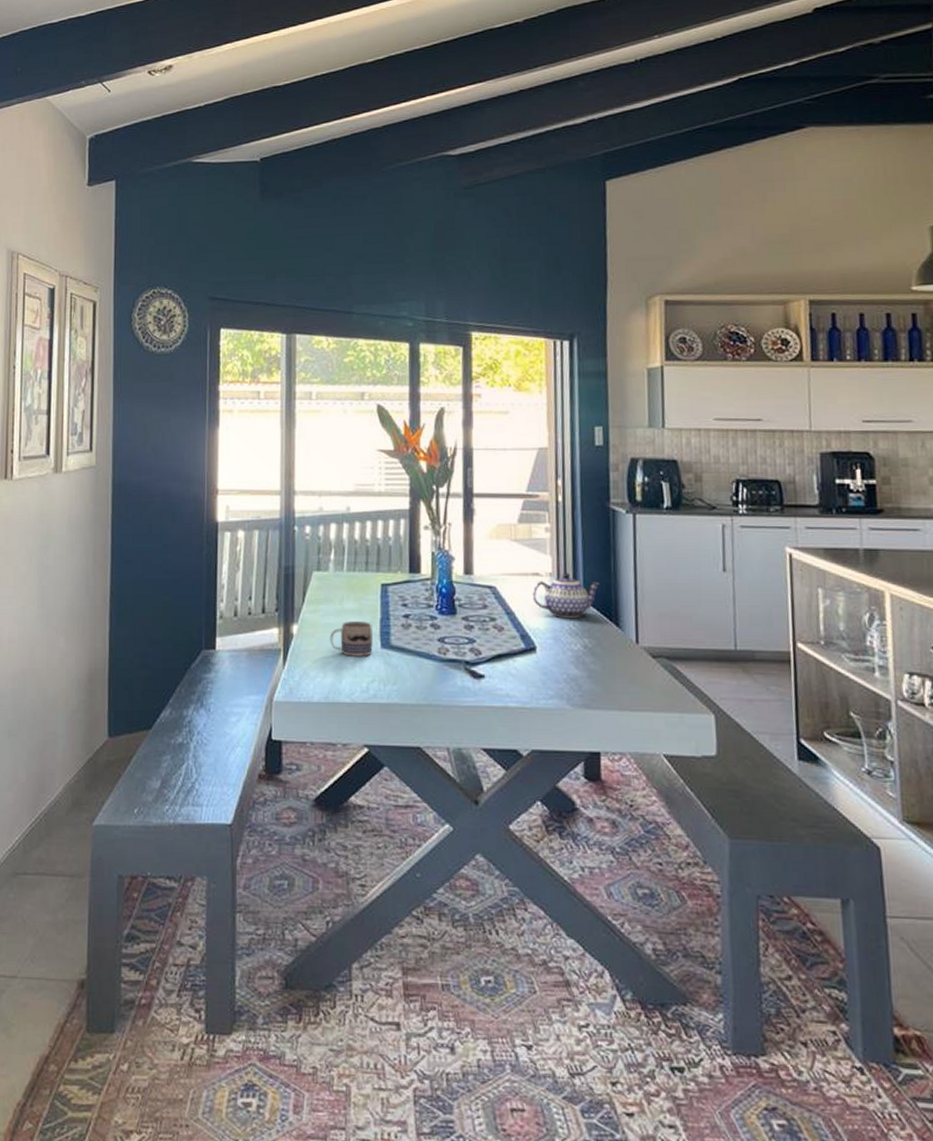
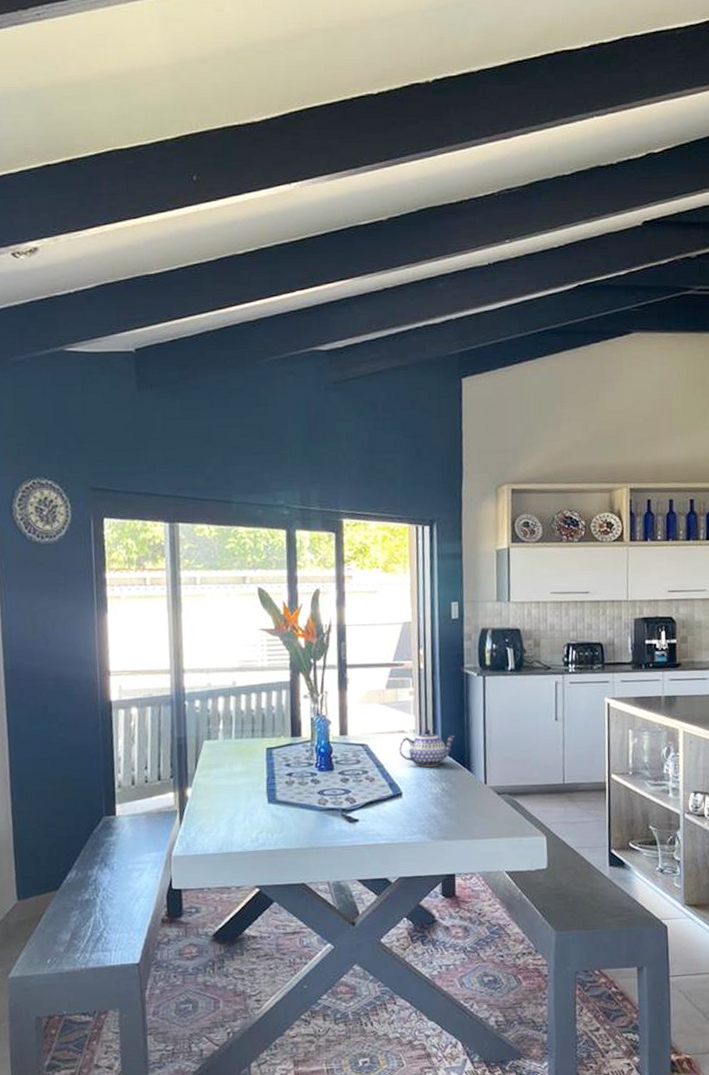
mug: present [330,621,373,657] -> none [221,781,261,812]

